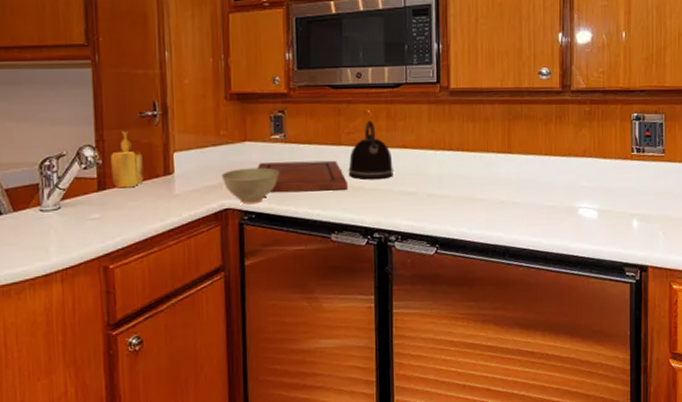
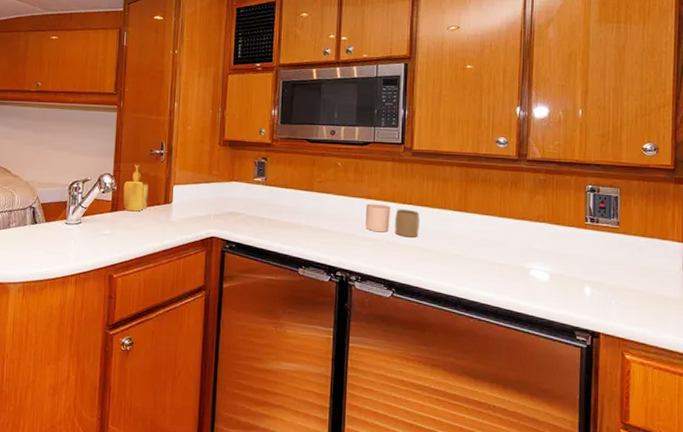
bowl: present [221,167,280,205] -> none [210,204,259,236]
cutting board: present [257,160,347,193] -> none [240,200,316,231]
kettle: present [348,120,395,180] -> none [318,171,359,225]
mug: none [401,152,430,185] -> present [365,203,391,233]
mug: none [434,156,462,187] -> present [395,209,421,238]

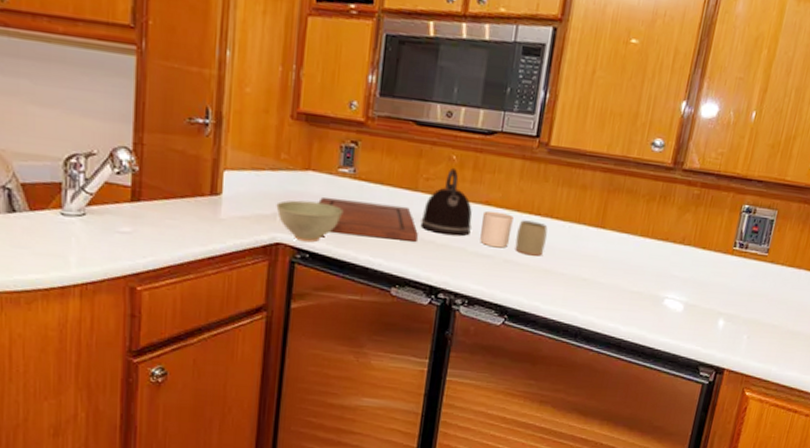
soap dispenser: present [123,163,149,212] -> none [149,134,187,204]
bowl: none [210,204,259,236] -> present [276,200,344,243]
cutting board: none [240,200,316,231] -> present [318,197,418,242]
kettle: none [318,171,359,225] -> present [420,167,473,236]

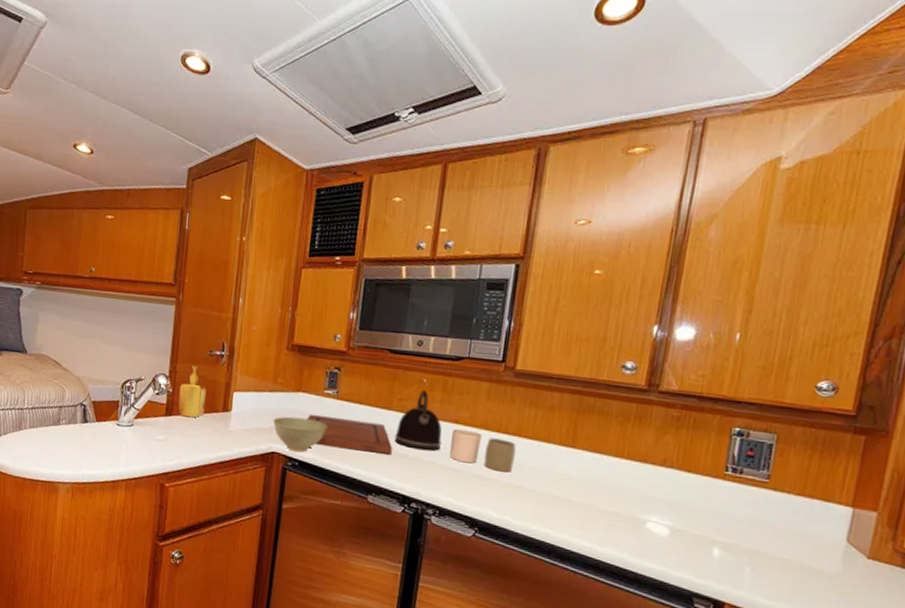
soap dispenser: none [149,134,187,204] -> present [178,364,207,418]

